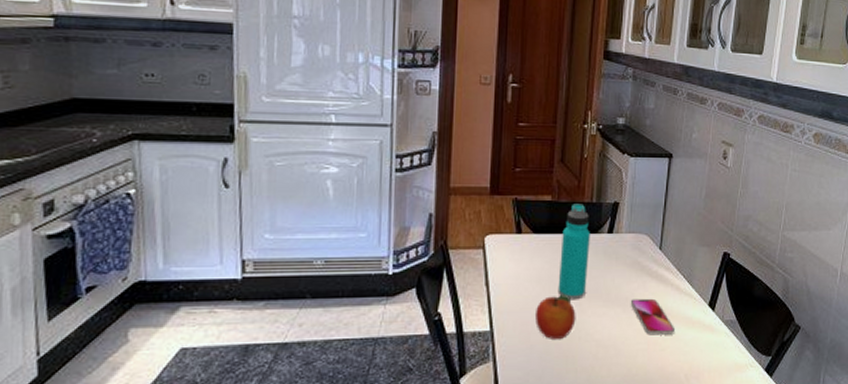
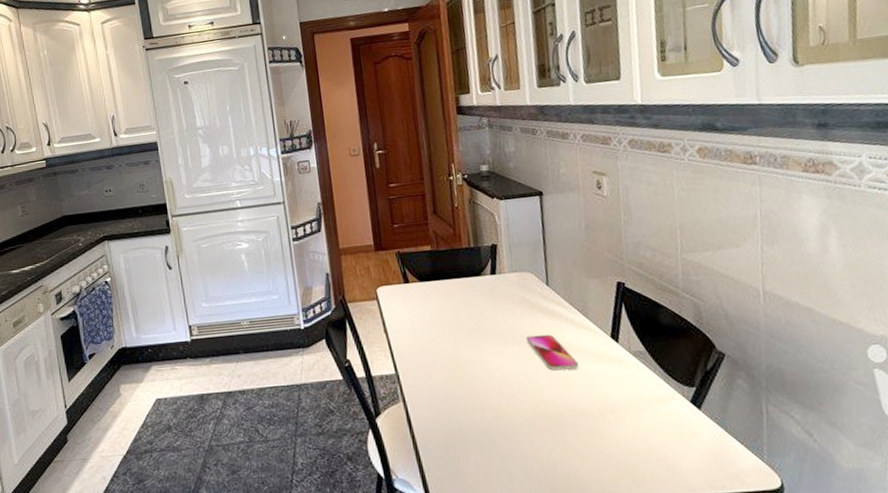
fruit: present [536,294,576,339] -> none [434,336,475,379]
water bottle: present [557,204,590,300] -> none [446,250,479,341]

